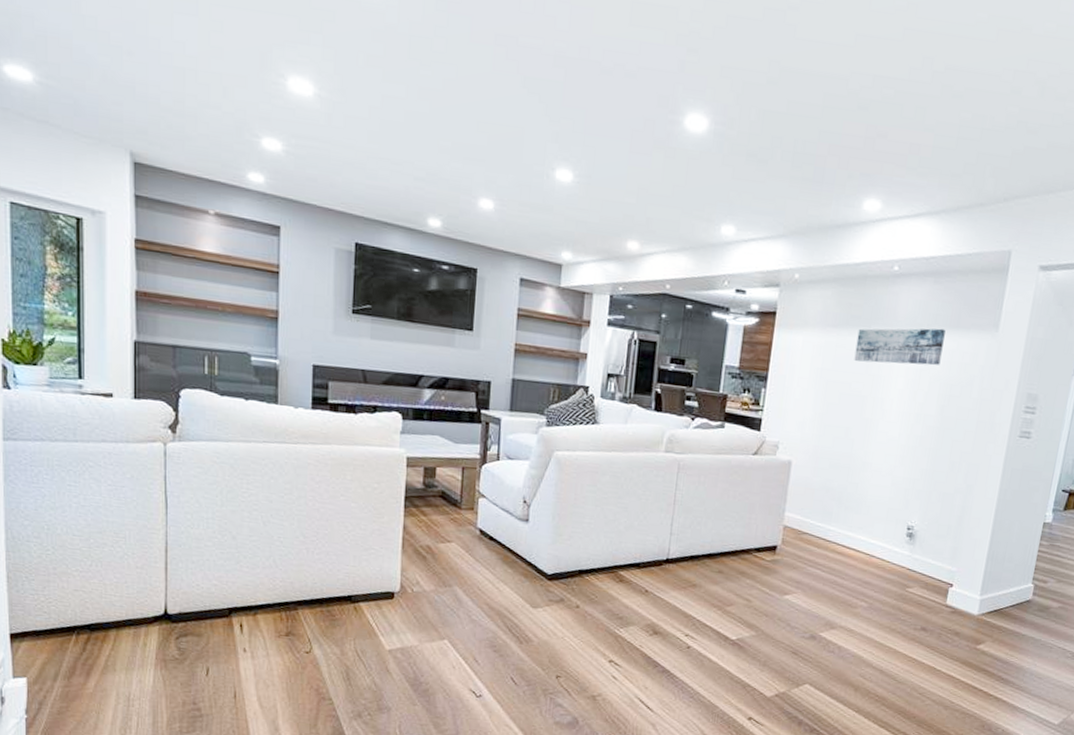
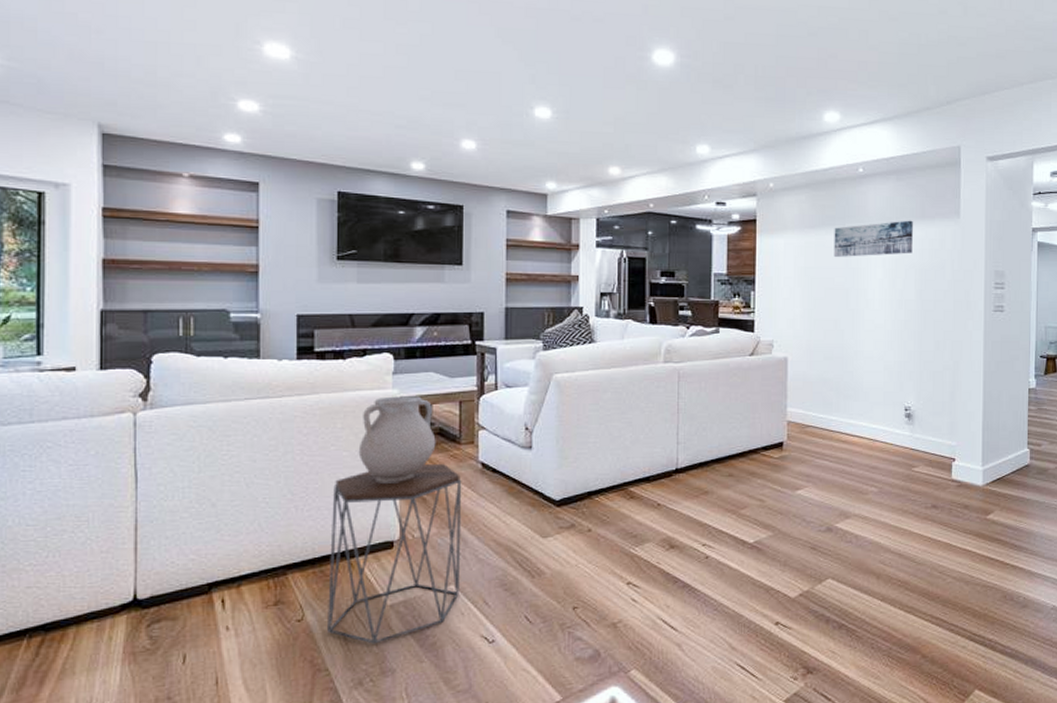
side table: none [332,524,460,683] -> present [328,464,462,644]
vase: none [365,455,438,539] -> present [358,396,436,484]

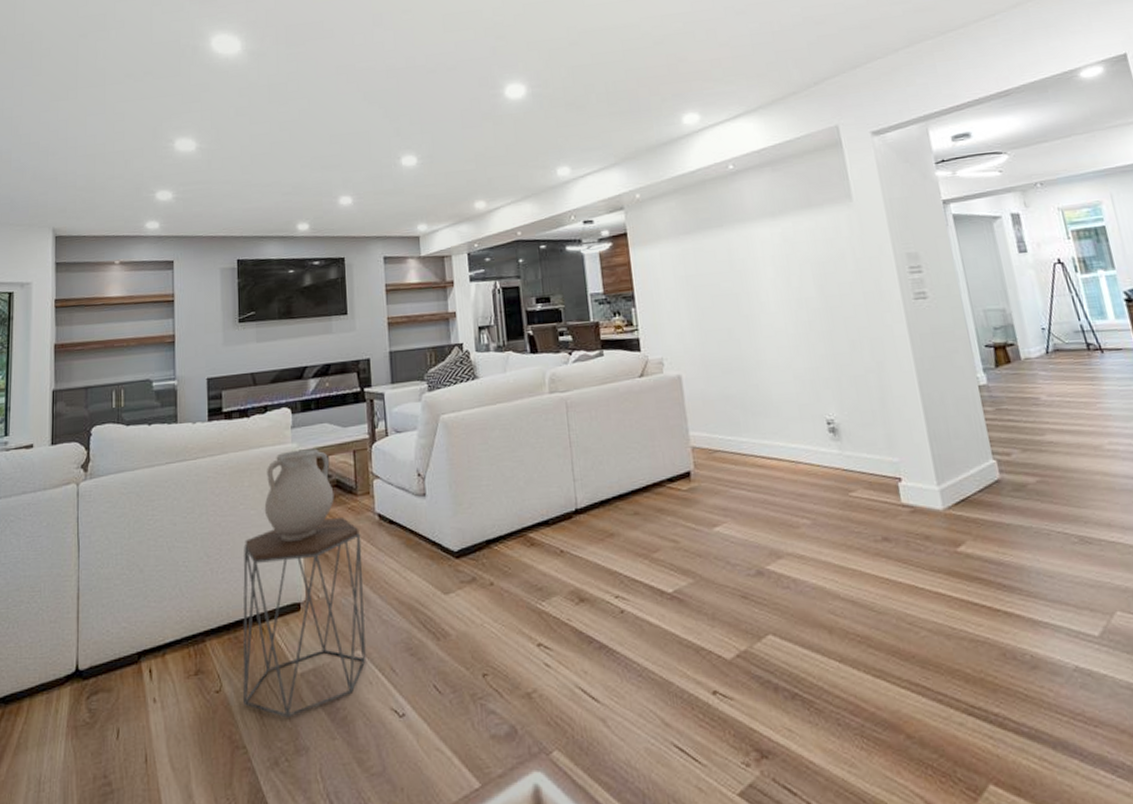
wall art: present [834,220,913,257] -> none [711,211,804,261]

